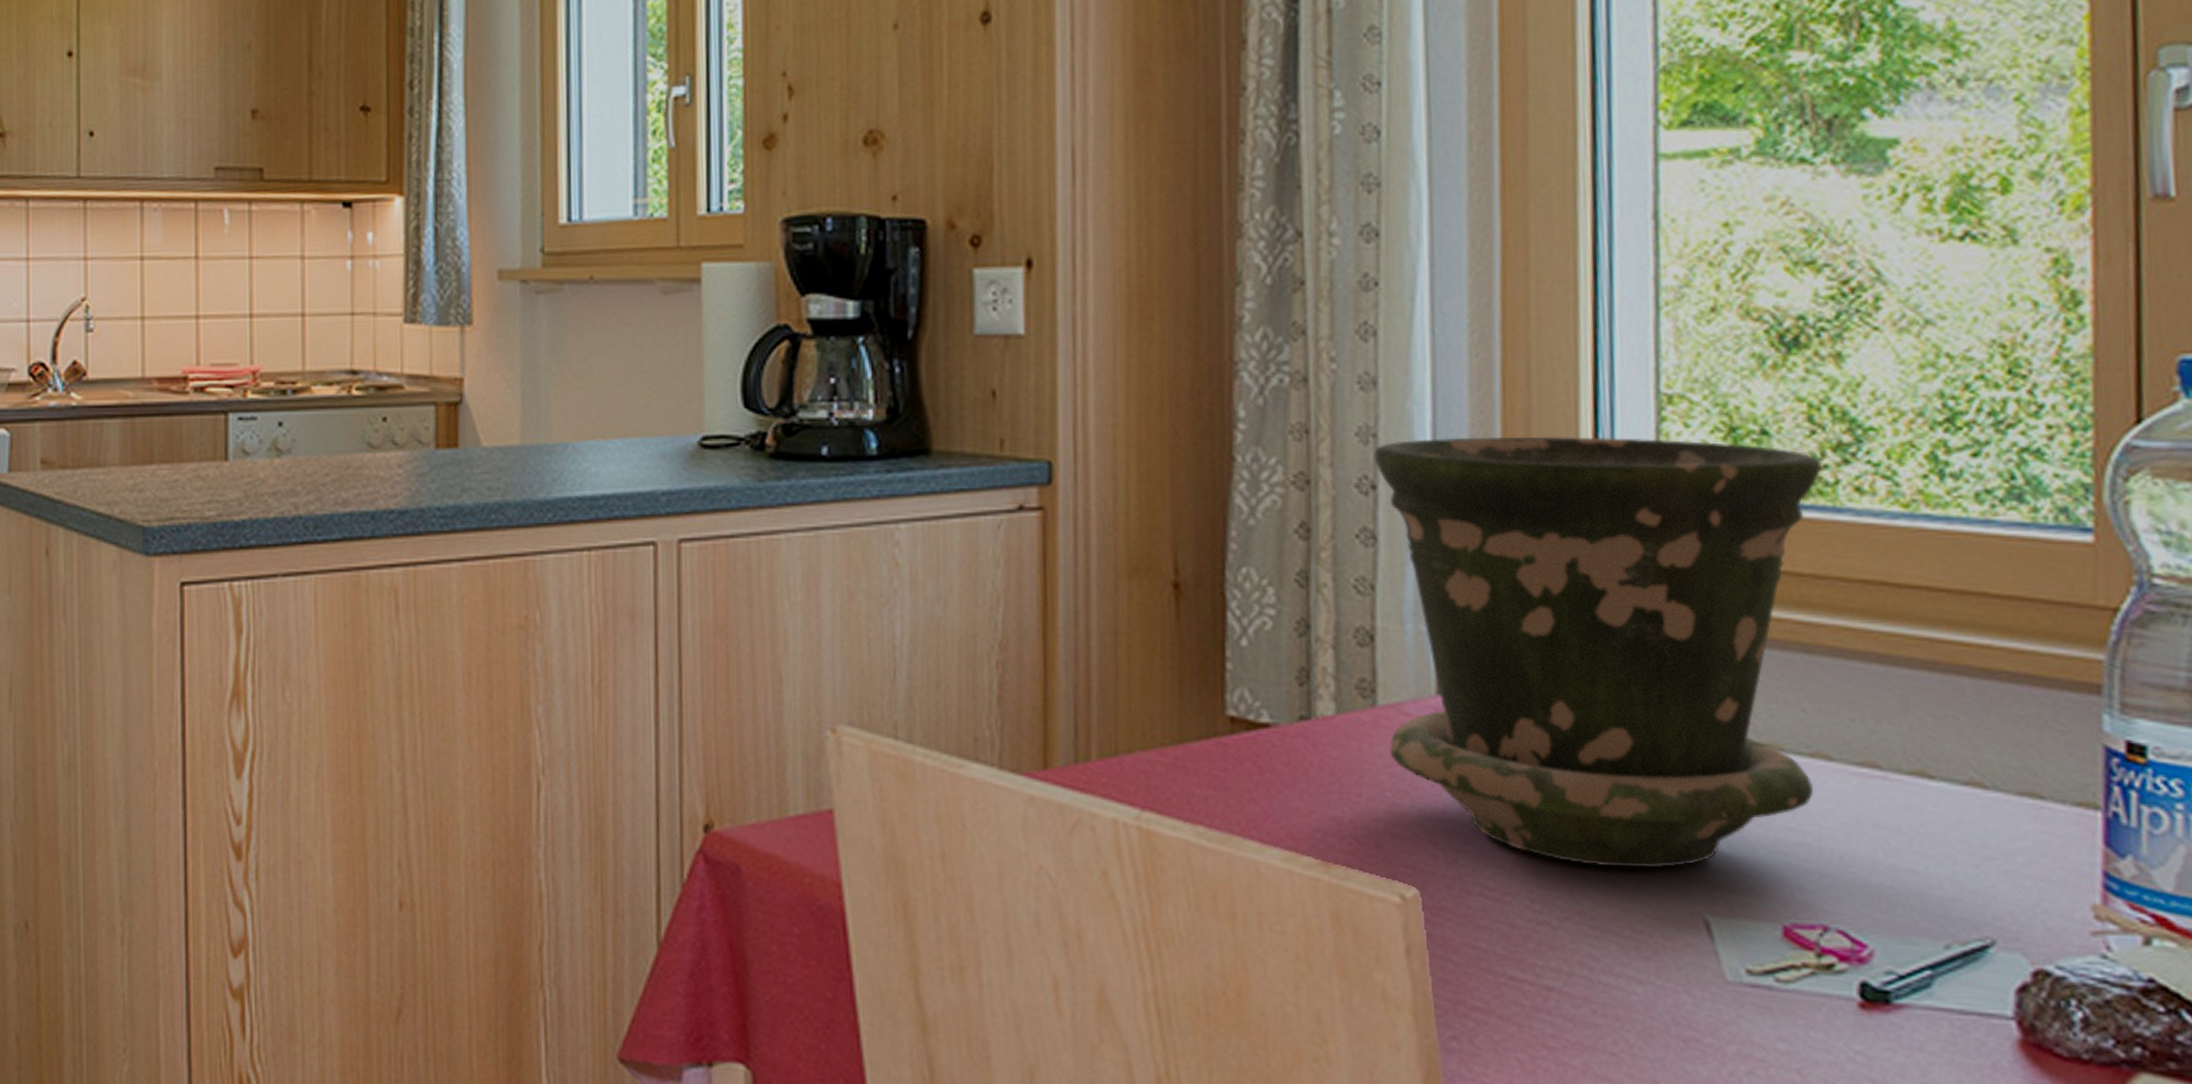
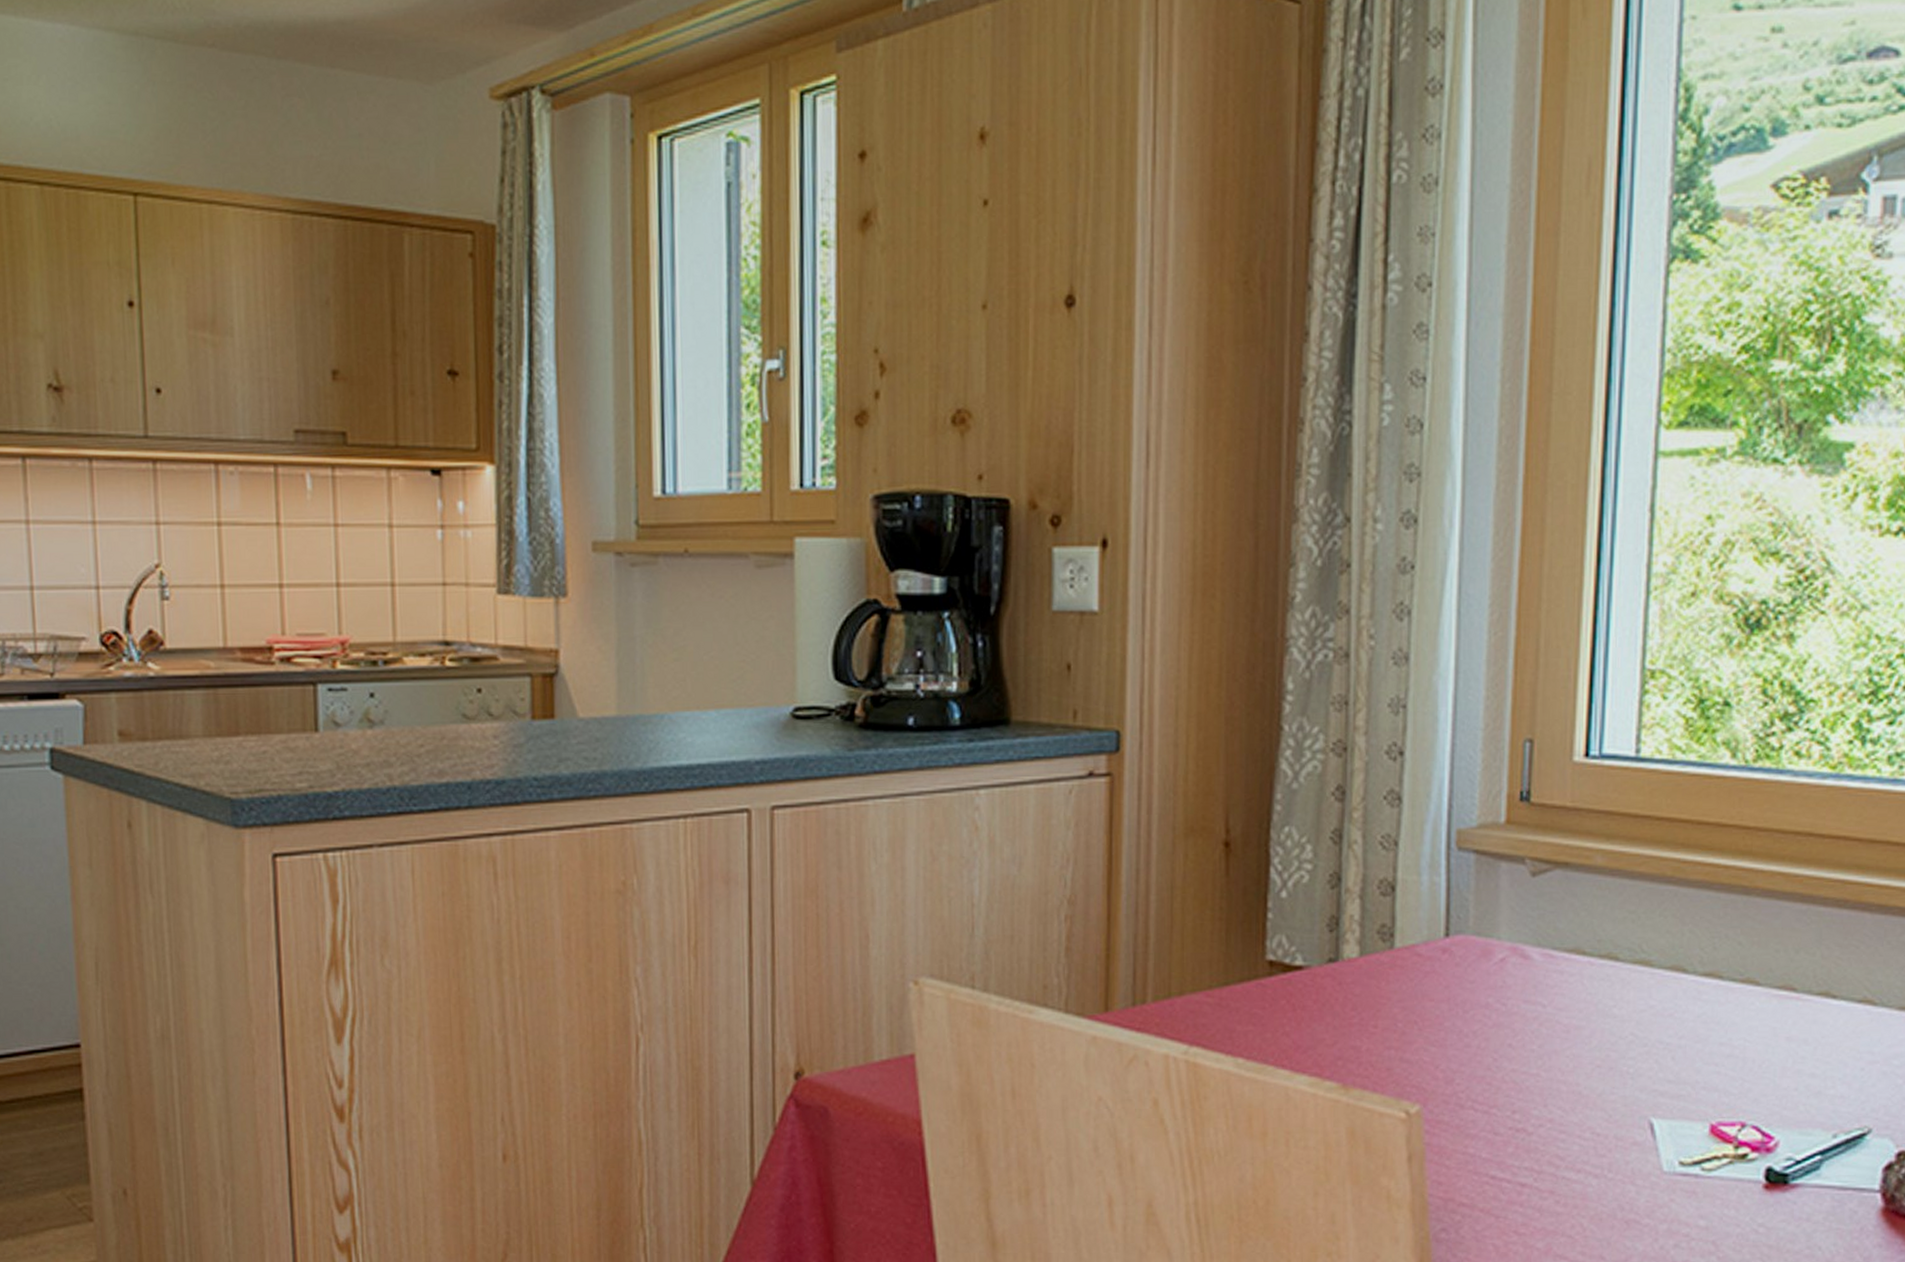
flower pot: present [1374,436,1821,868] -> none [1403,707,1770,1081]

